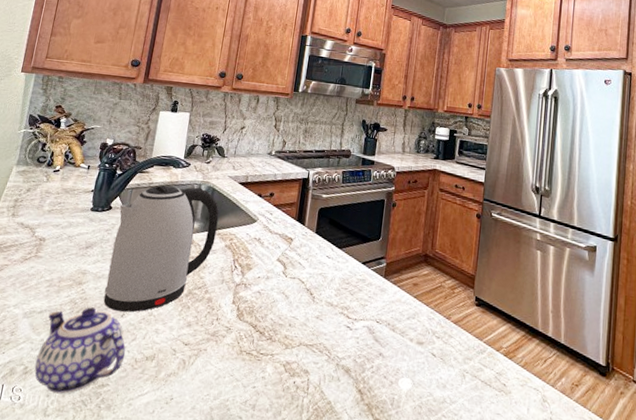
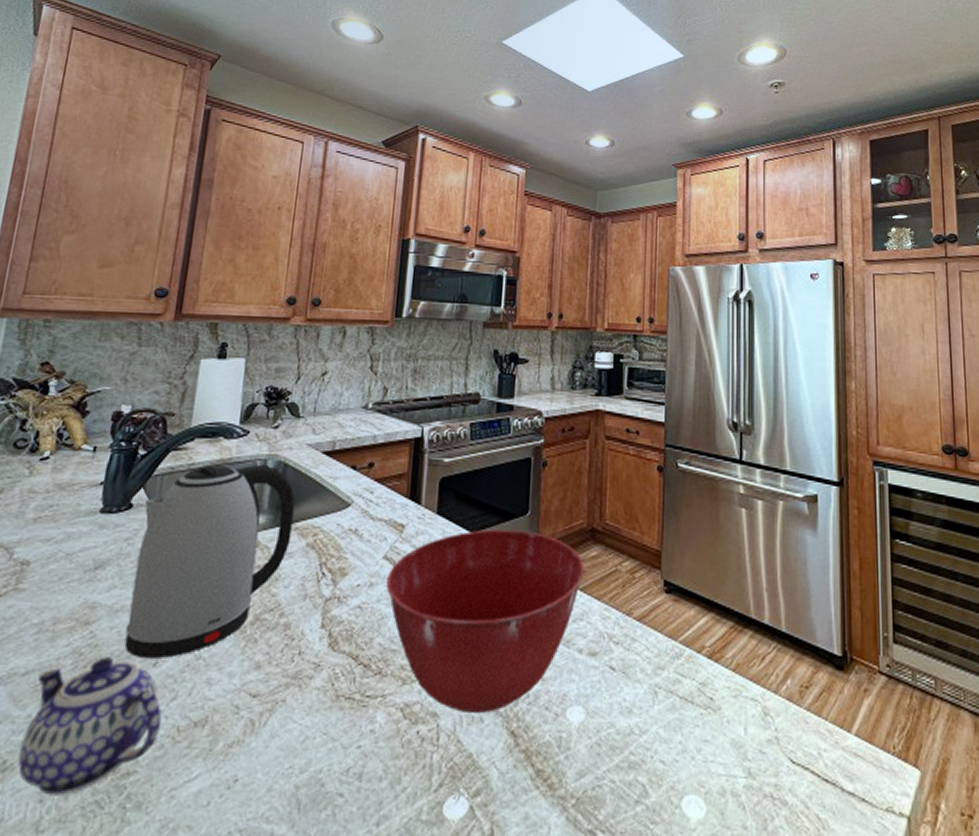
mixing bowl: none [278,247,418,375] -> present [386,529,585,713]

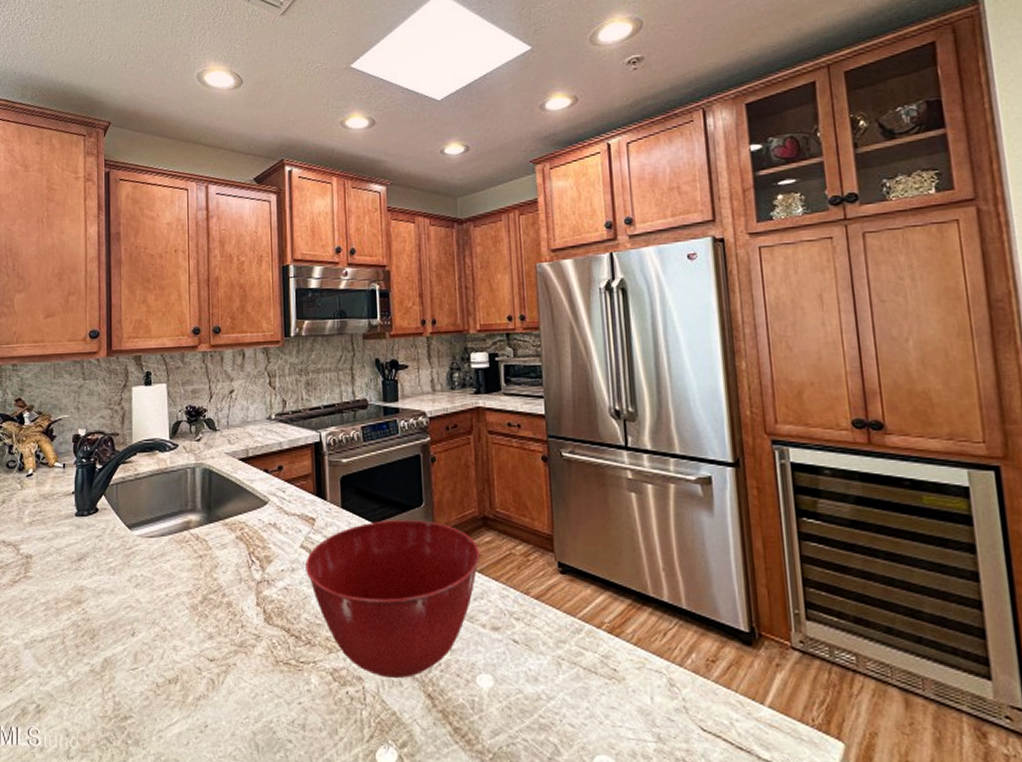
teapot: present [18,657,162,796] -> none [47,628,145,733]
kettle: present [124,464,296,658] -> none [107,471,223,630]

